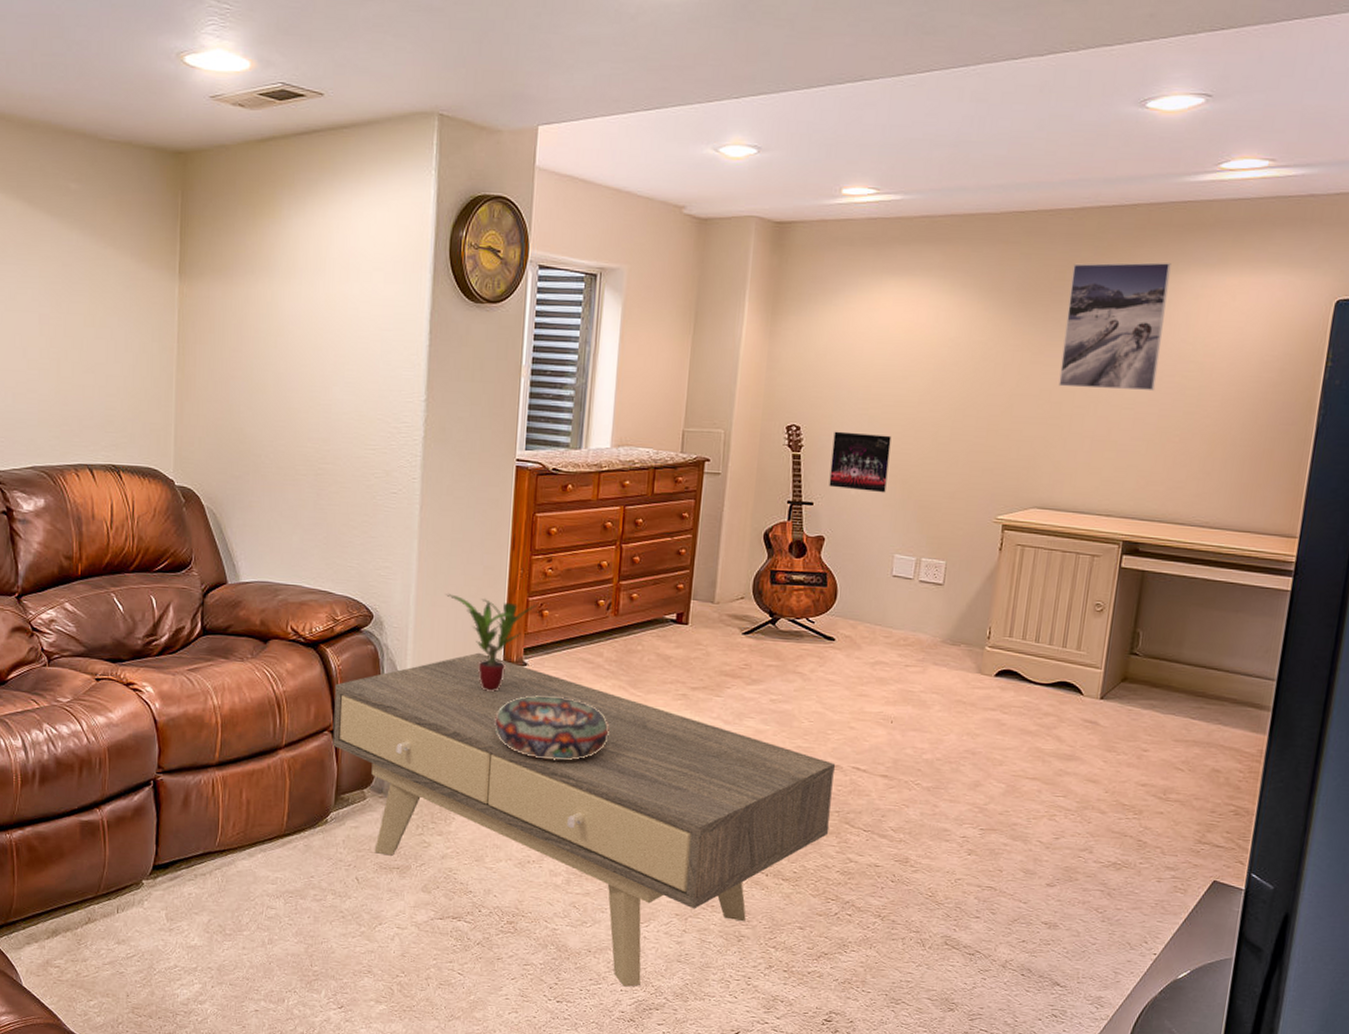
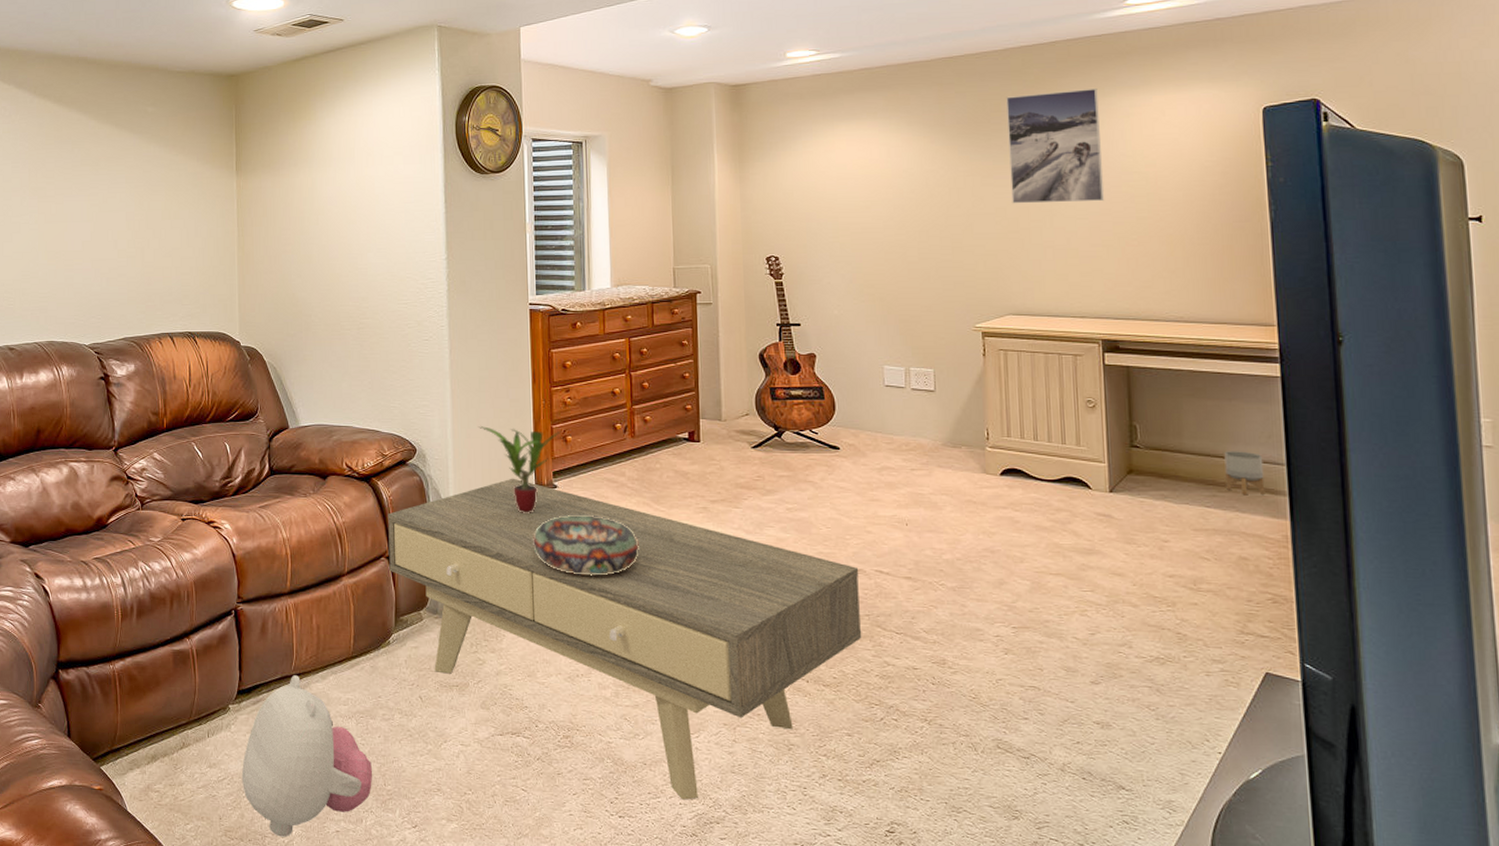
plush toy: none [153,851,299,1016] -> present [241,675,373,837]
album cover: present [829,431,892,493] -> none [810,258,866,311]
planter: none [1214,663,1256,710] -> present [1224,451,1265,496]

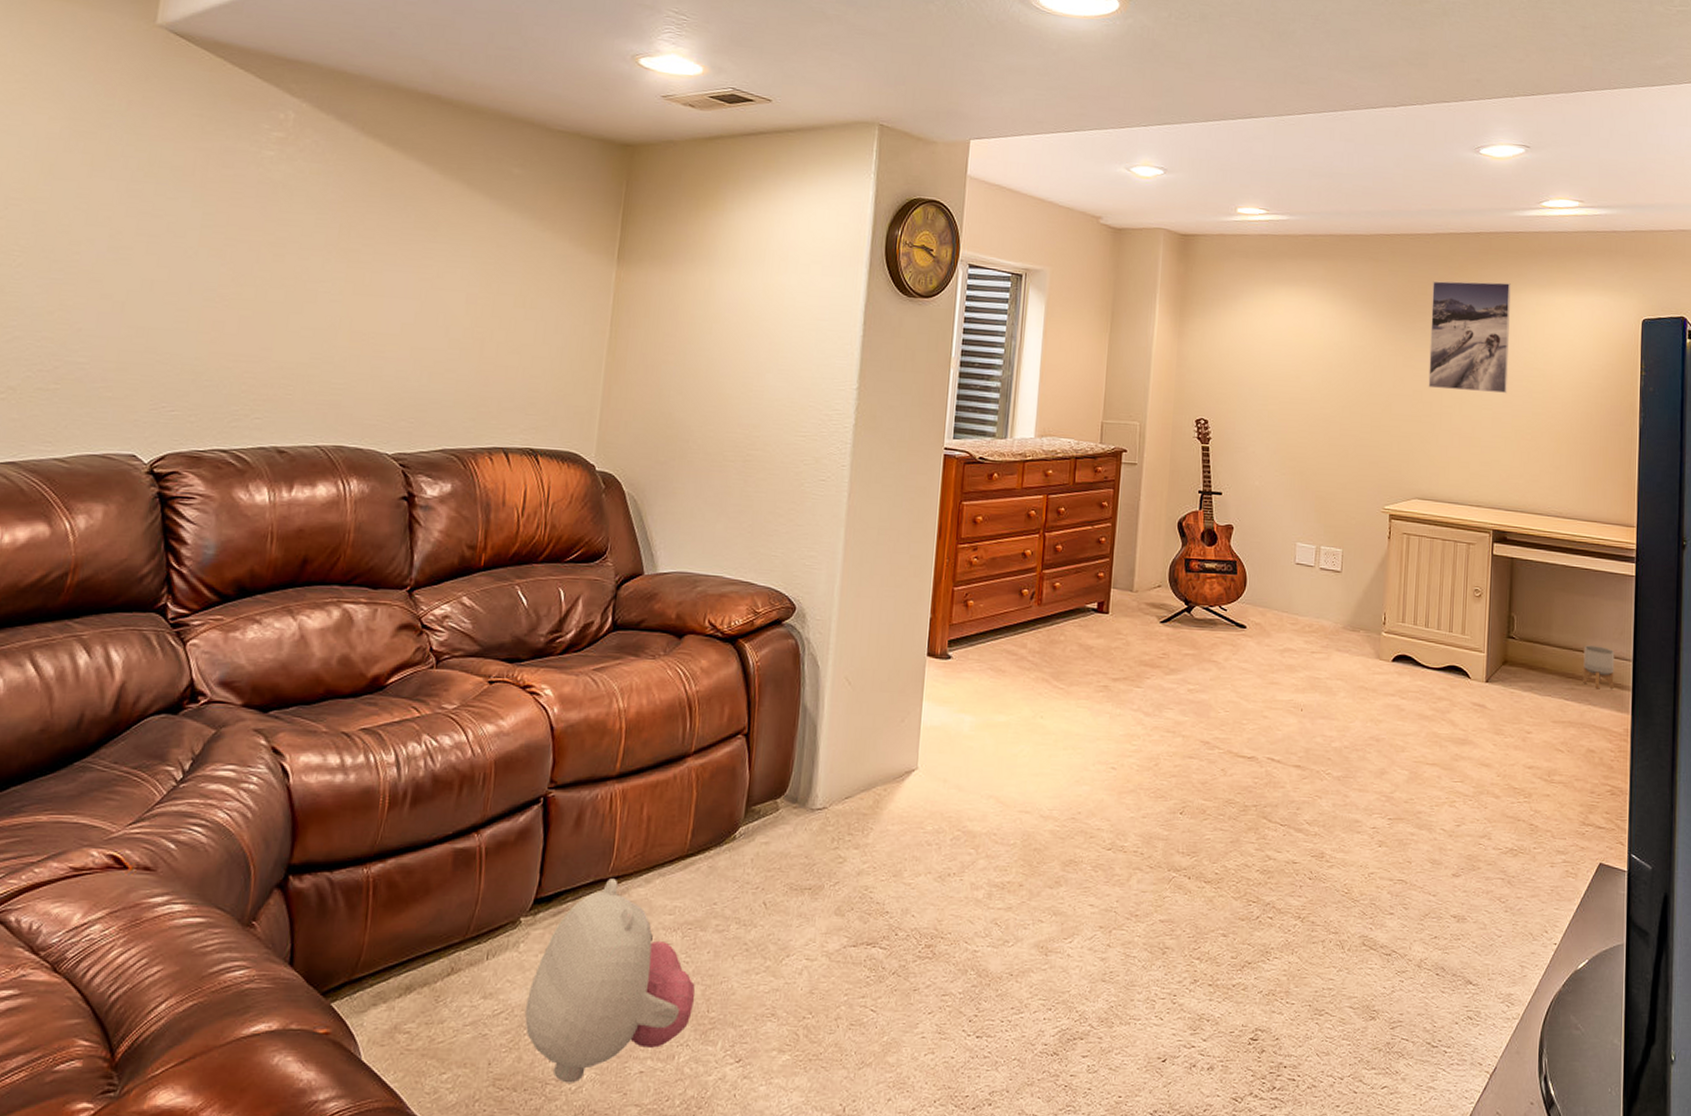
coffee table: present [388,478,862,800] -> none [746,645,1252,1014]
potted plant: present [478,426,561,513] -> none [870,584,963,687]
decorative bowl: present [533,514,639,576] -> none [917,689,1033,760]

